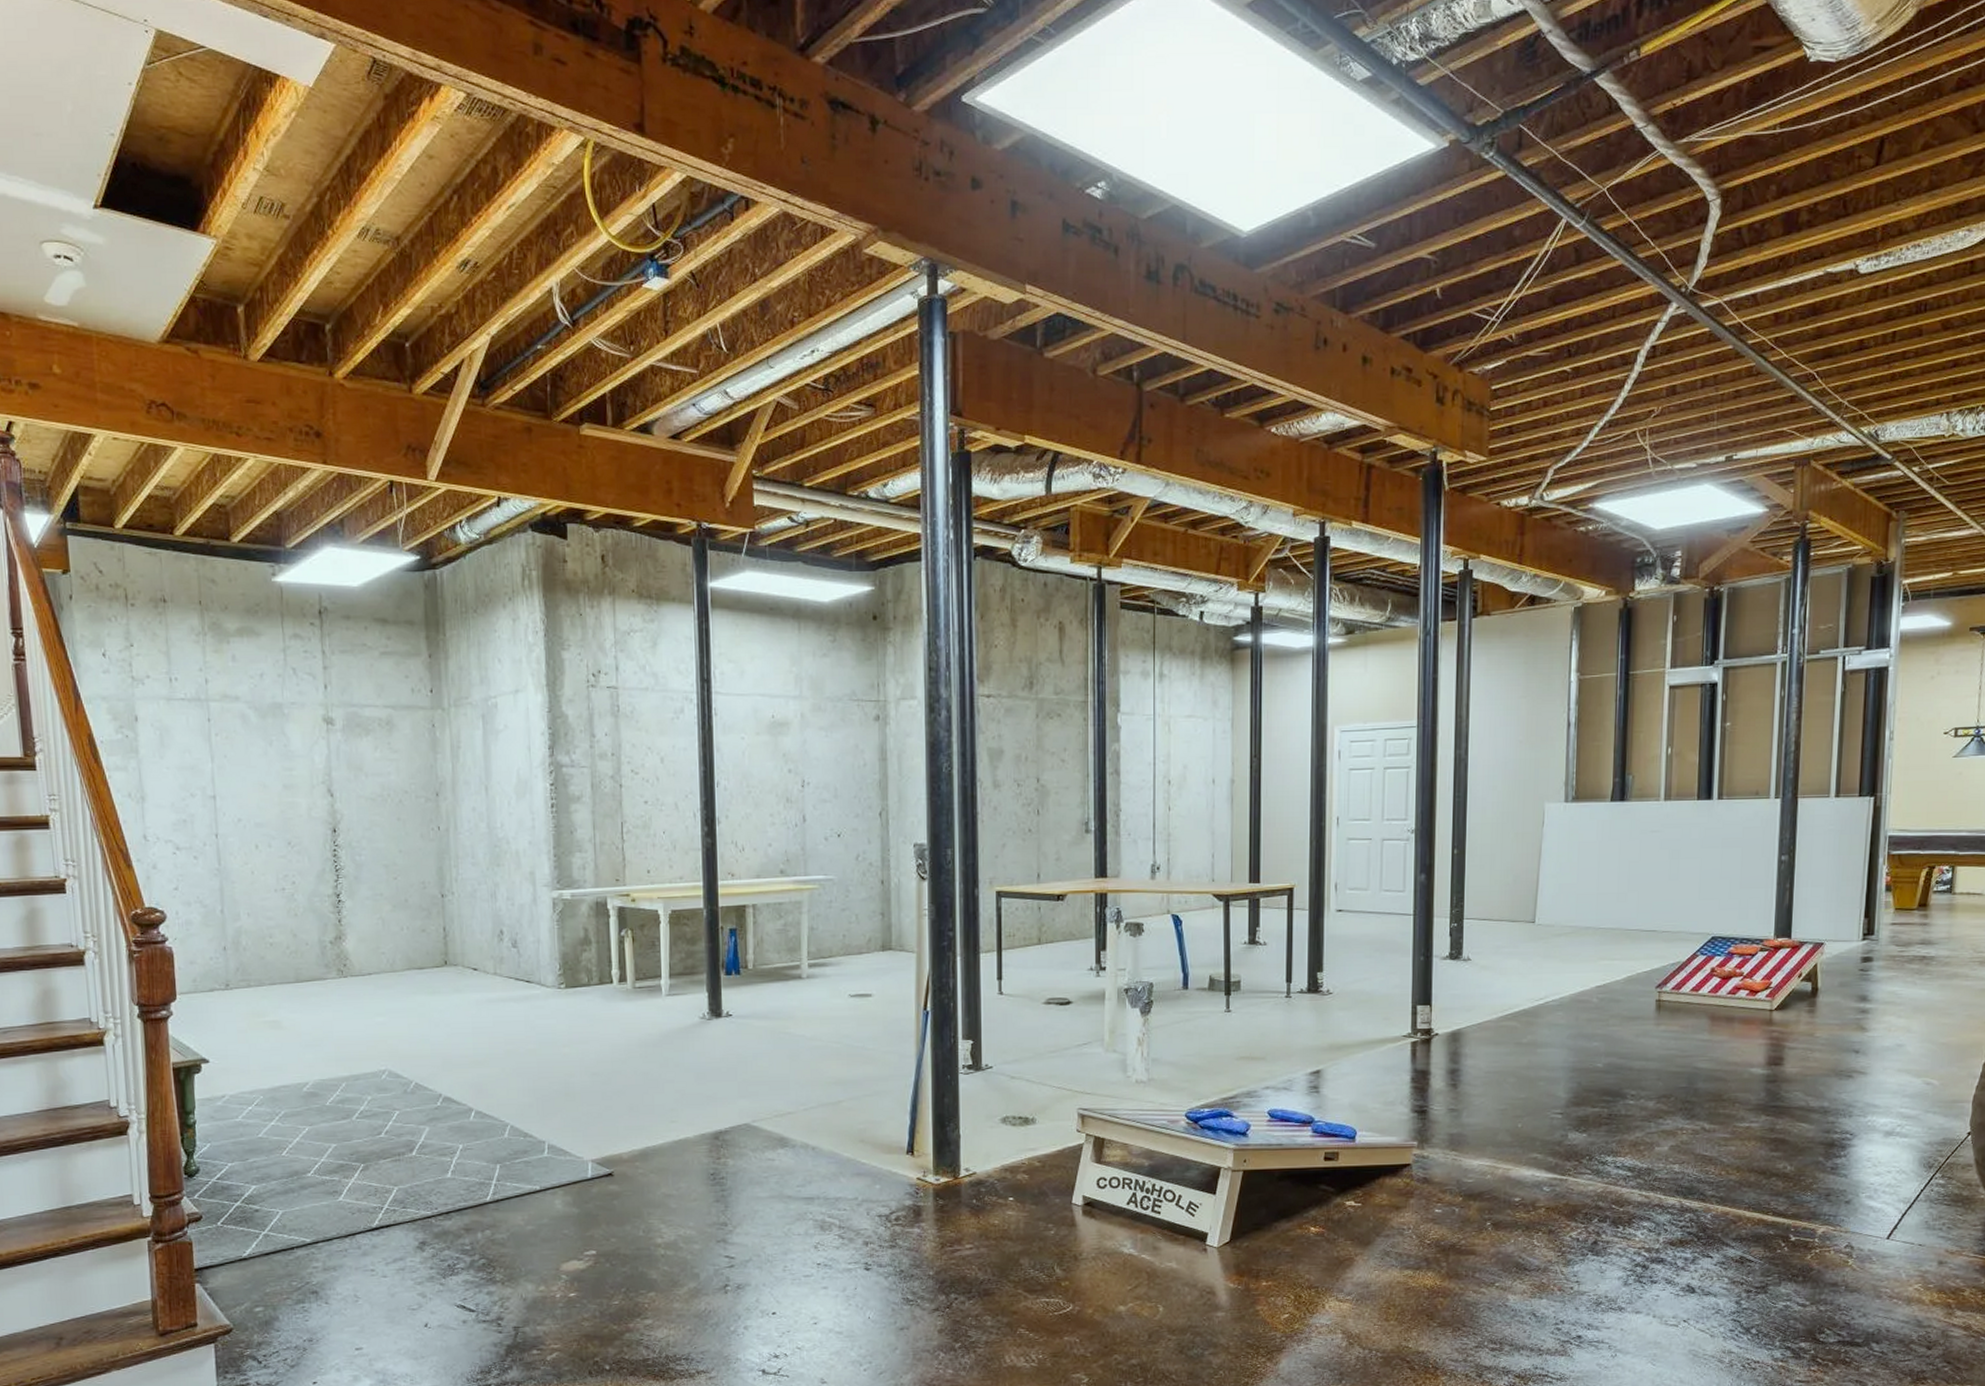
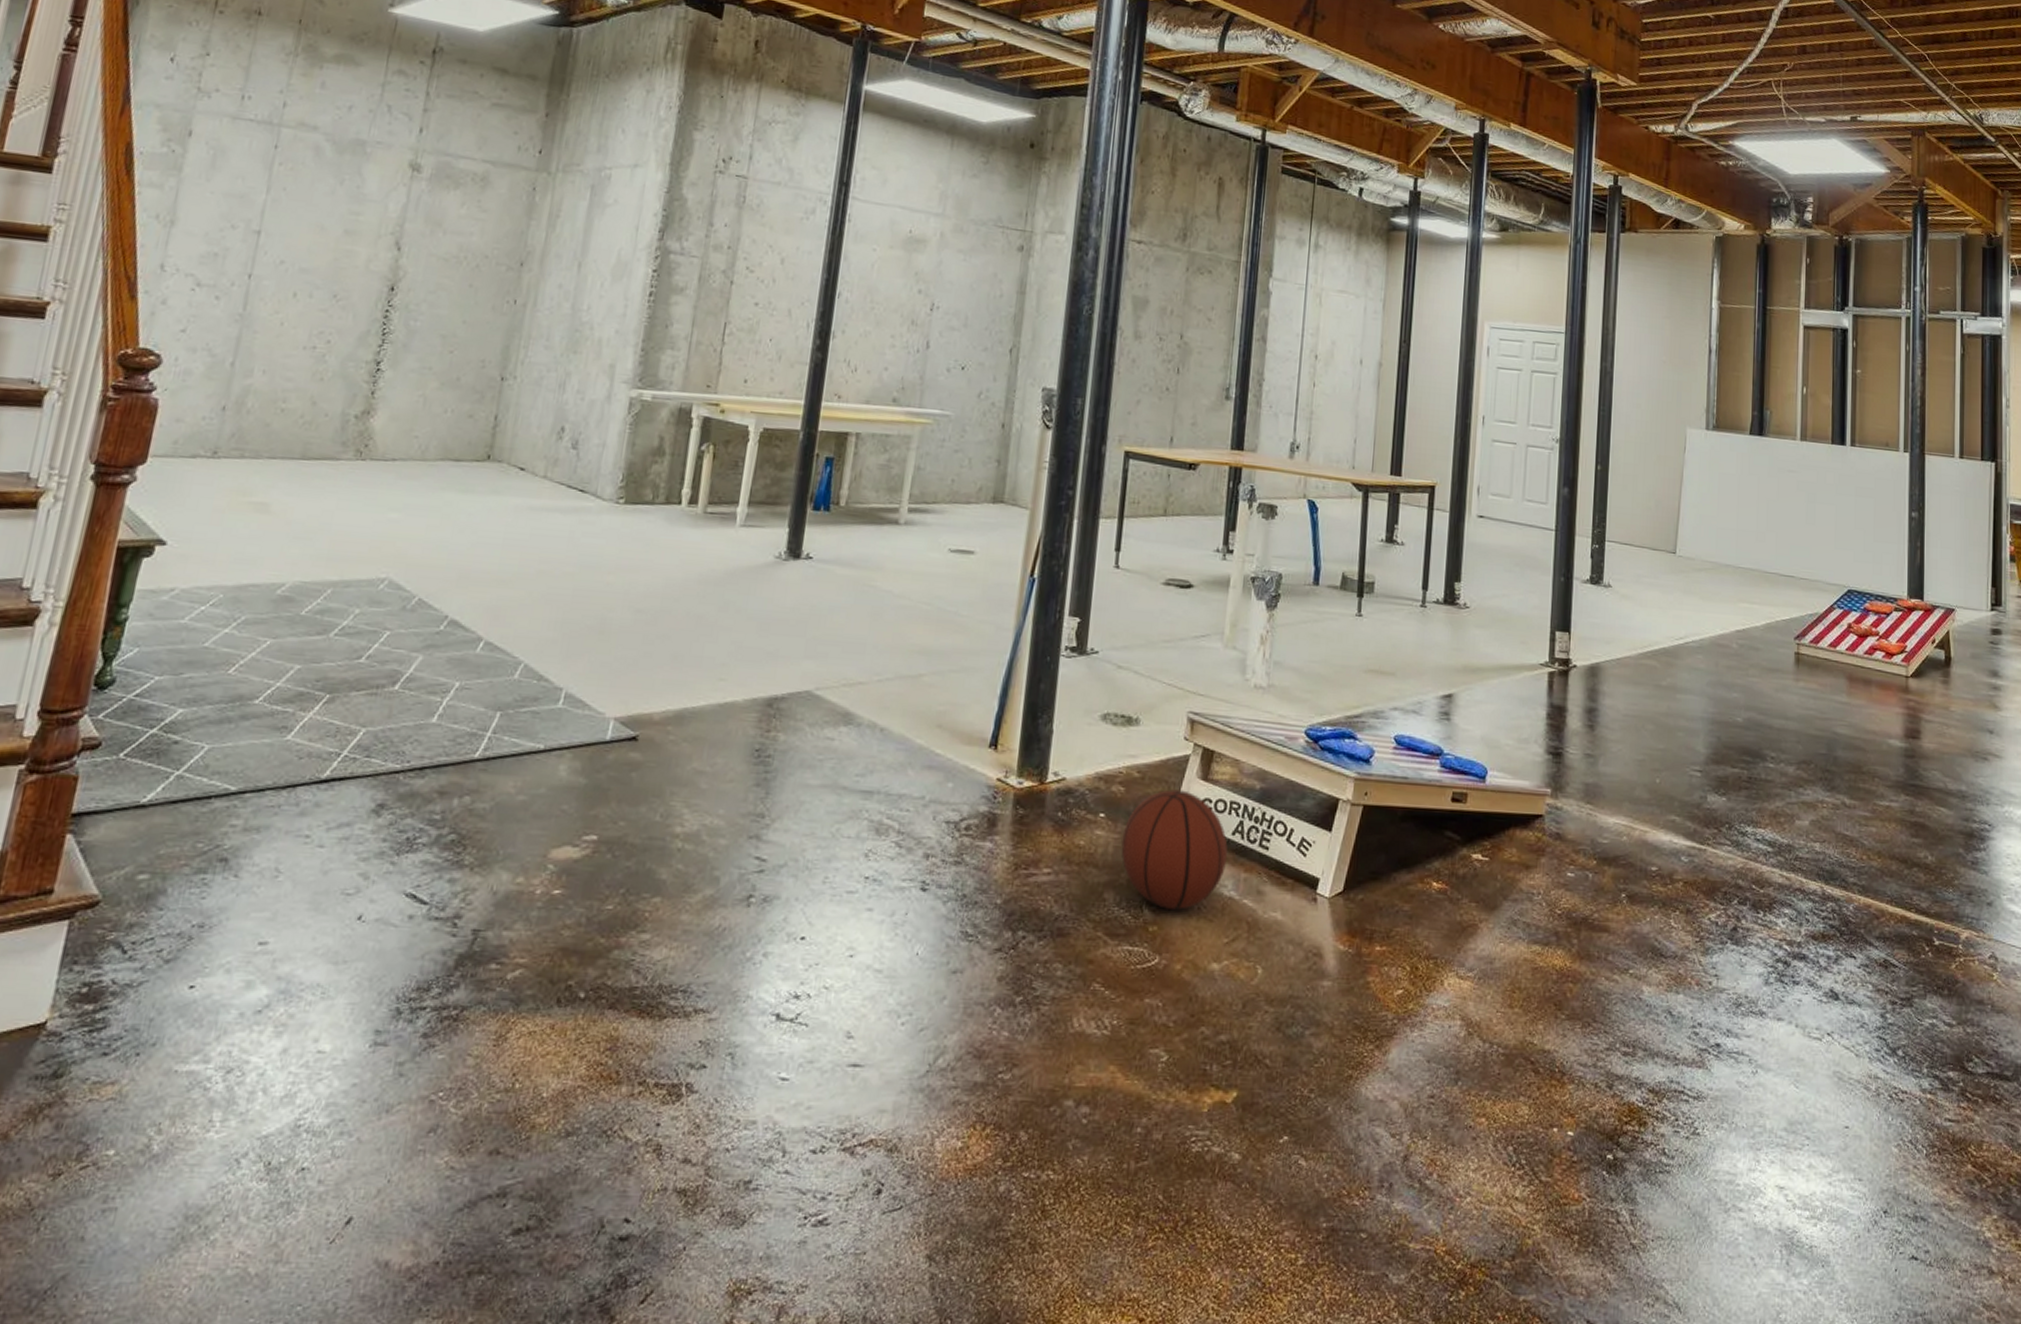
basketball: none [1031,1171,1124,1267] -> present [1121,788,1228,910]

